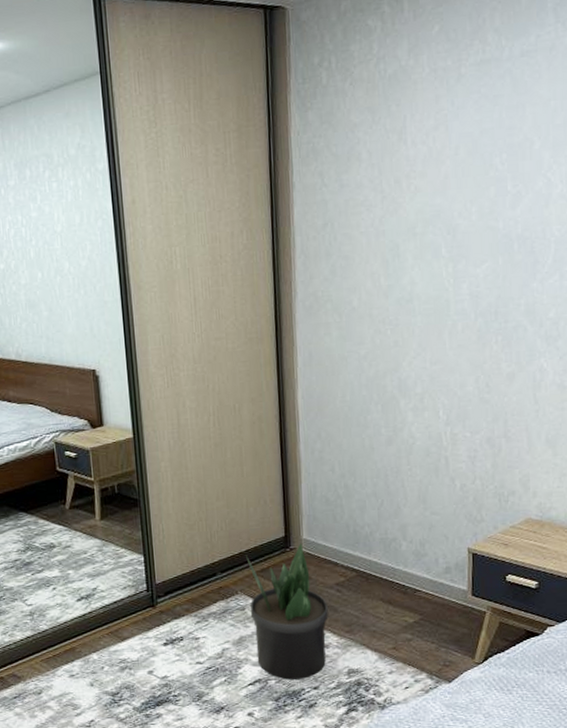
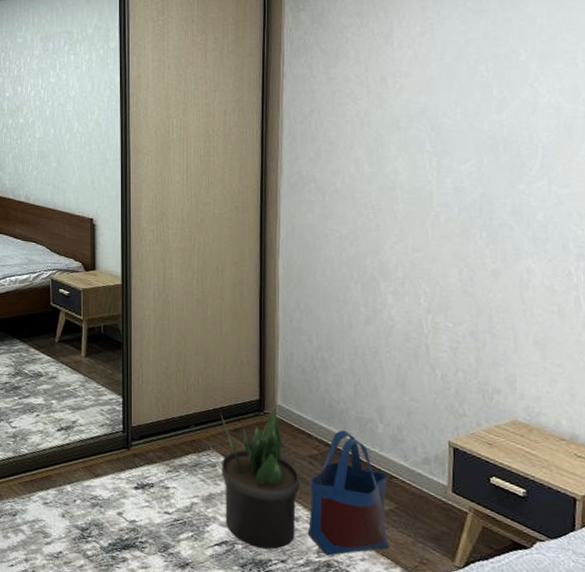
tote bag: none [337,553,415,675] -> present [307,430,389,556]

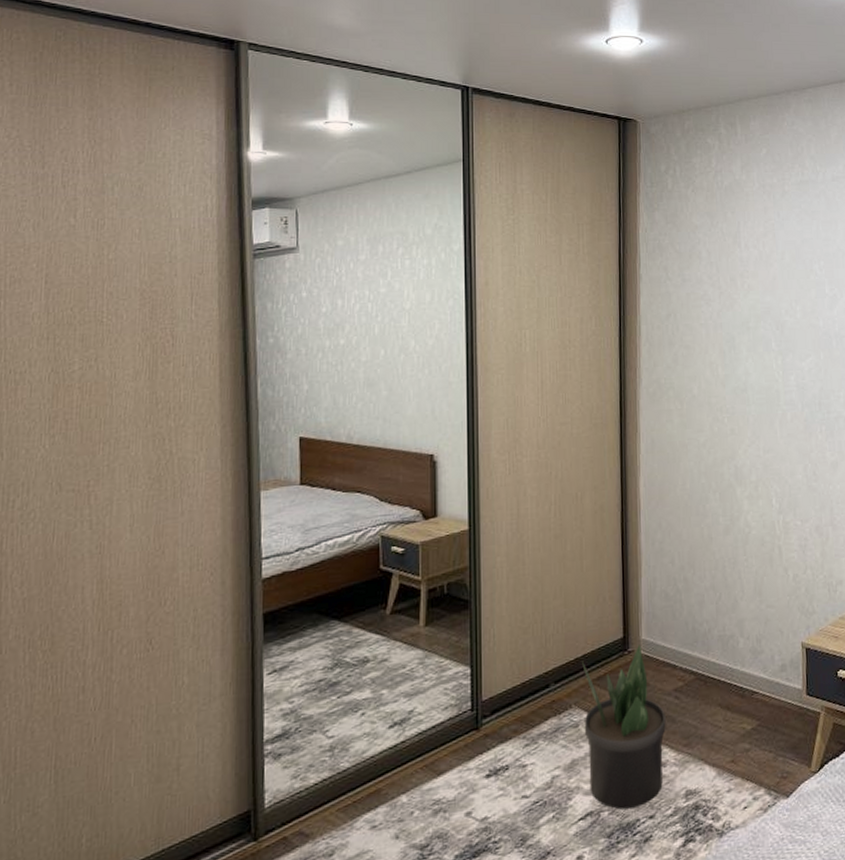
tote bag: present [307,430,389,556] -> none [675,653,753,797]

